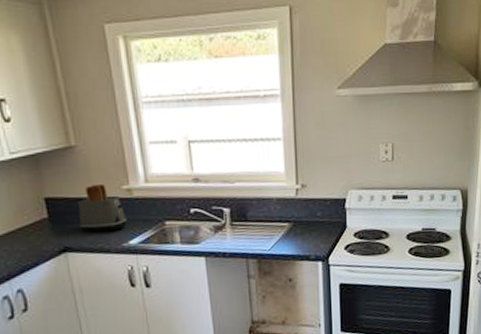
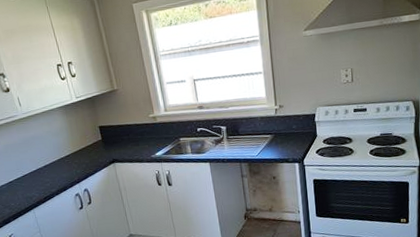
toaster: present [77,183,127,231] -> none [120,114,154,148]

